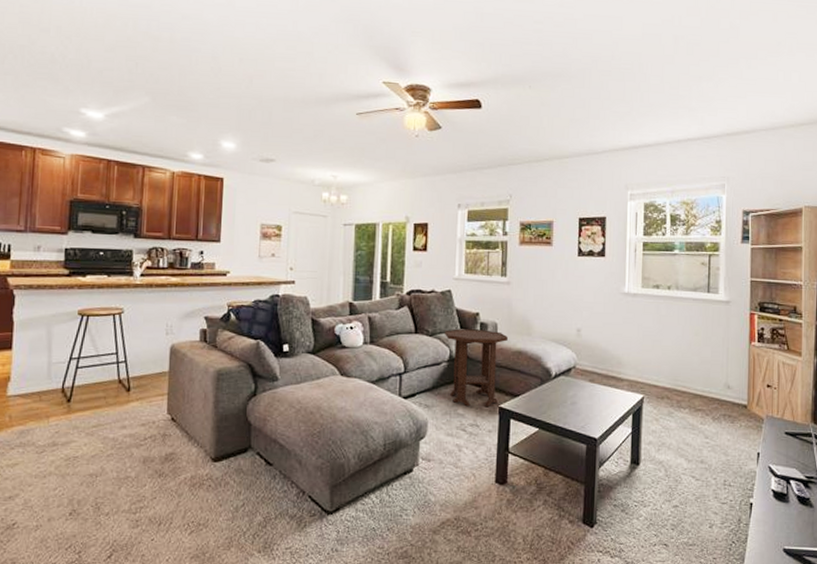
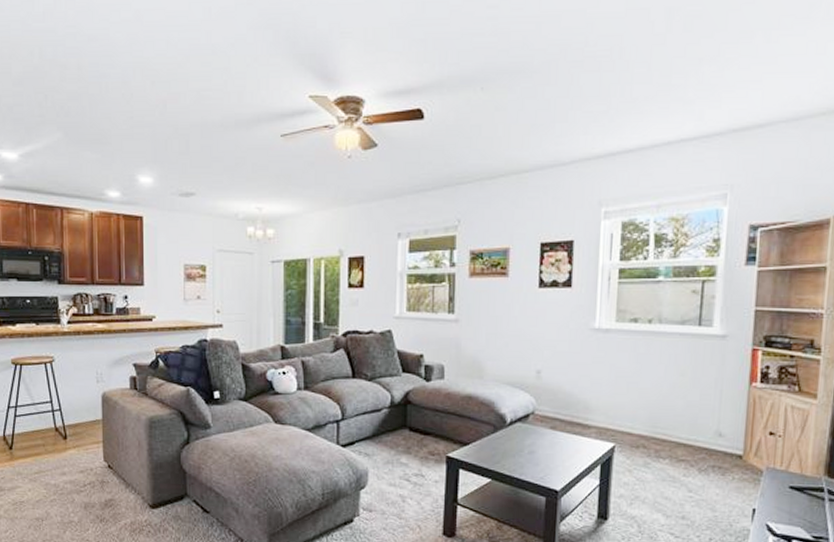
side table: present [445,329,508,407] -> none [385,372,456,456]

